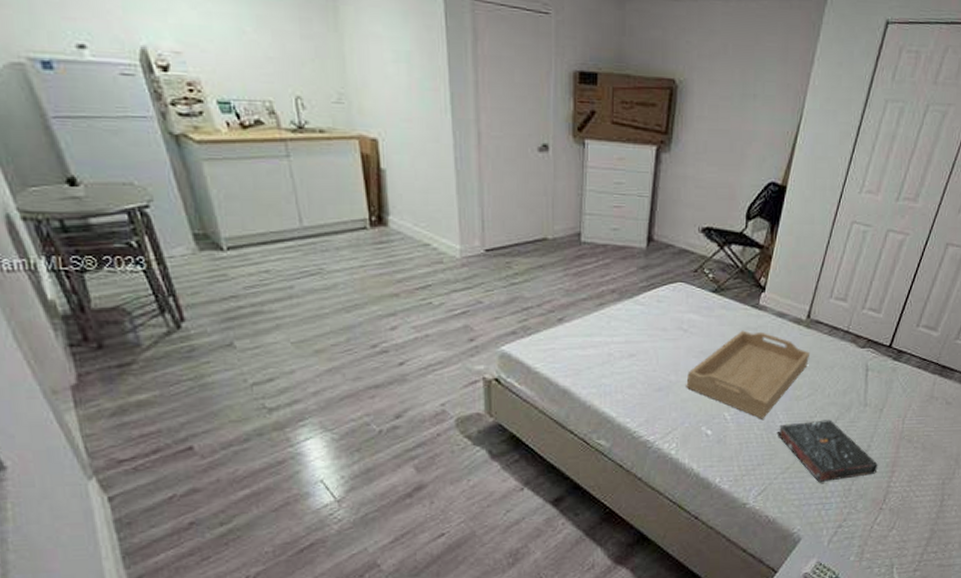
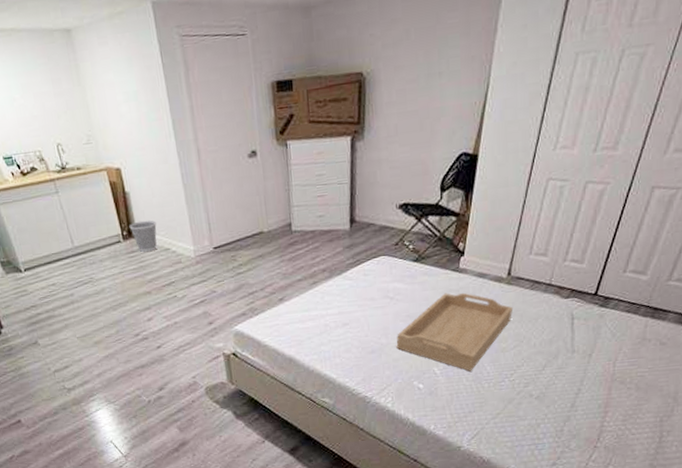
wastebasket: none [380,206,416,245] -> present [129,220,157,253]
book: present [778,419,878,483] -> none [486,367,590,426]

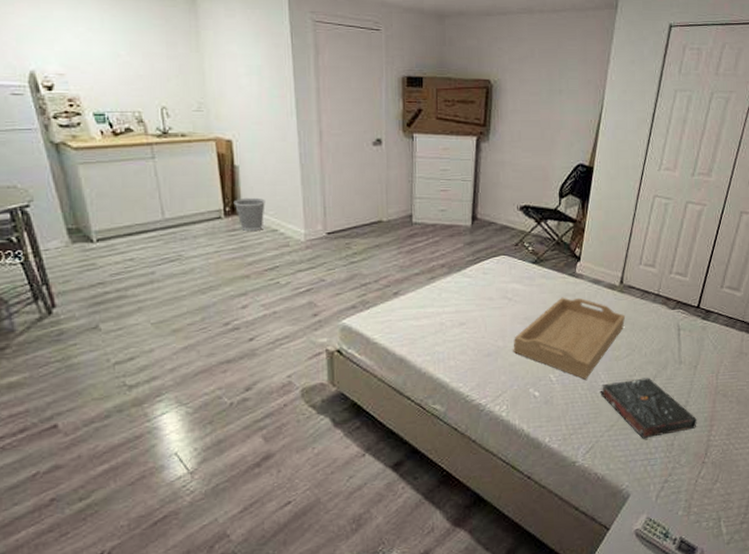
book: none [486,367,590,426] -> present [601,377,697,439]

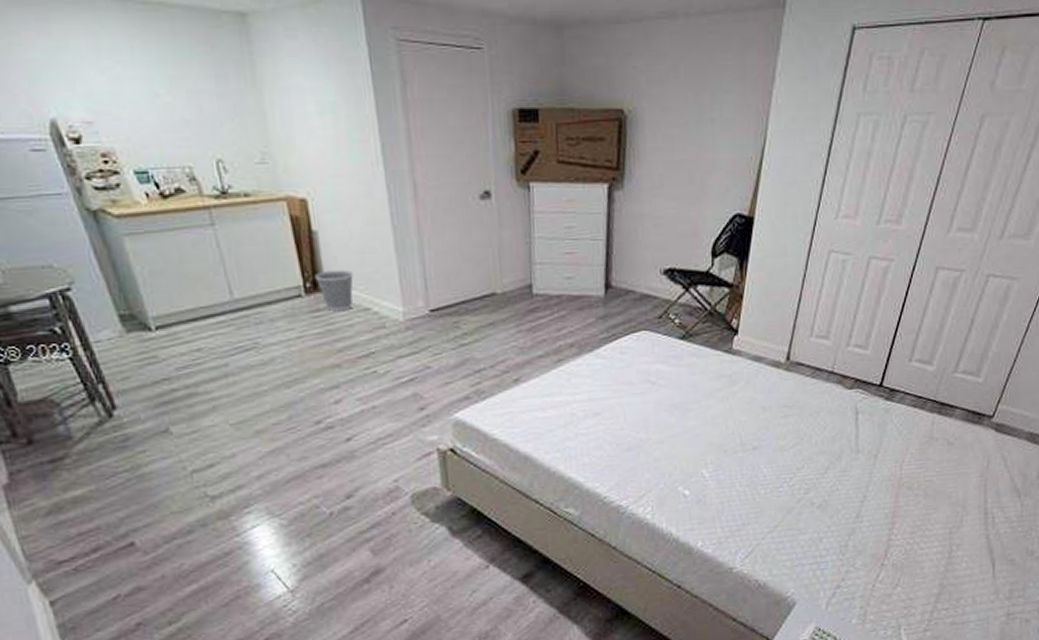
serving tray: present [513,297,626,380] -> none [658,378,793,475]
book: present [601,377,697,439] -> none [763,470,876,541]

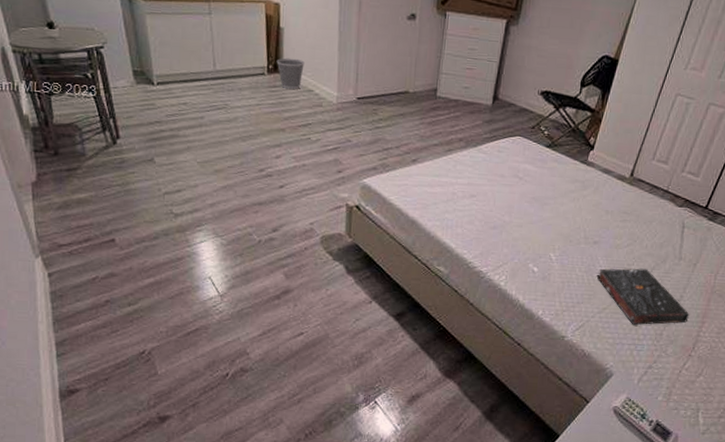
book: none [763,470,876,541] -> present [597,268,689,325]

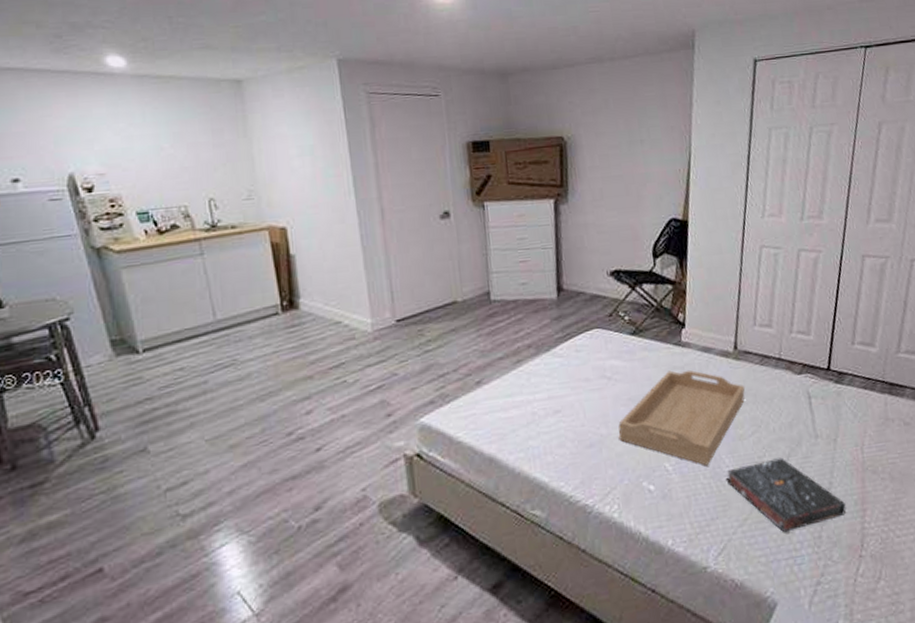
wastebasket: present [276,58,305,90] -> none [291,287,326,327]
serving tray: none [518,182,632,263] -> present [618,369,746,466]

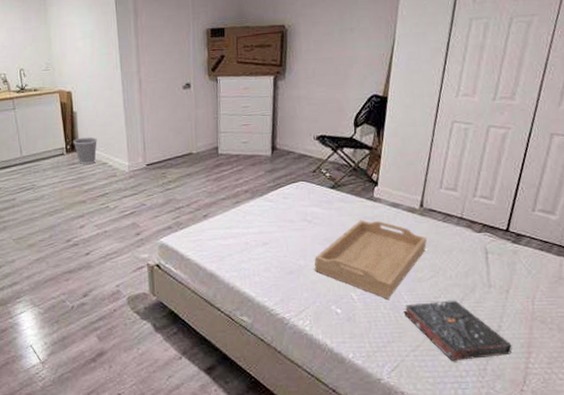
wastebasket: none [291,287,326,327] -> present [73,137,97,165]

